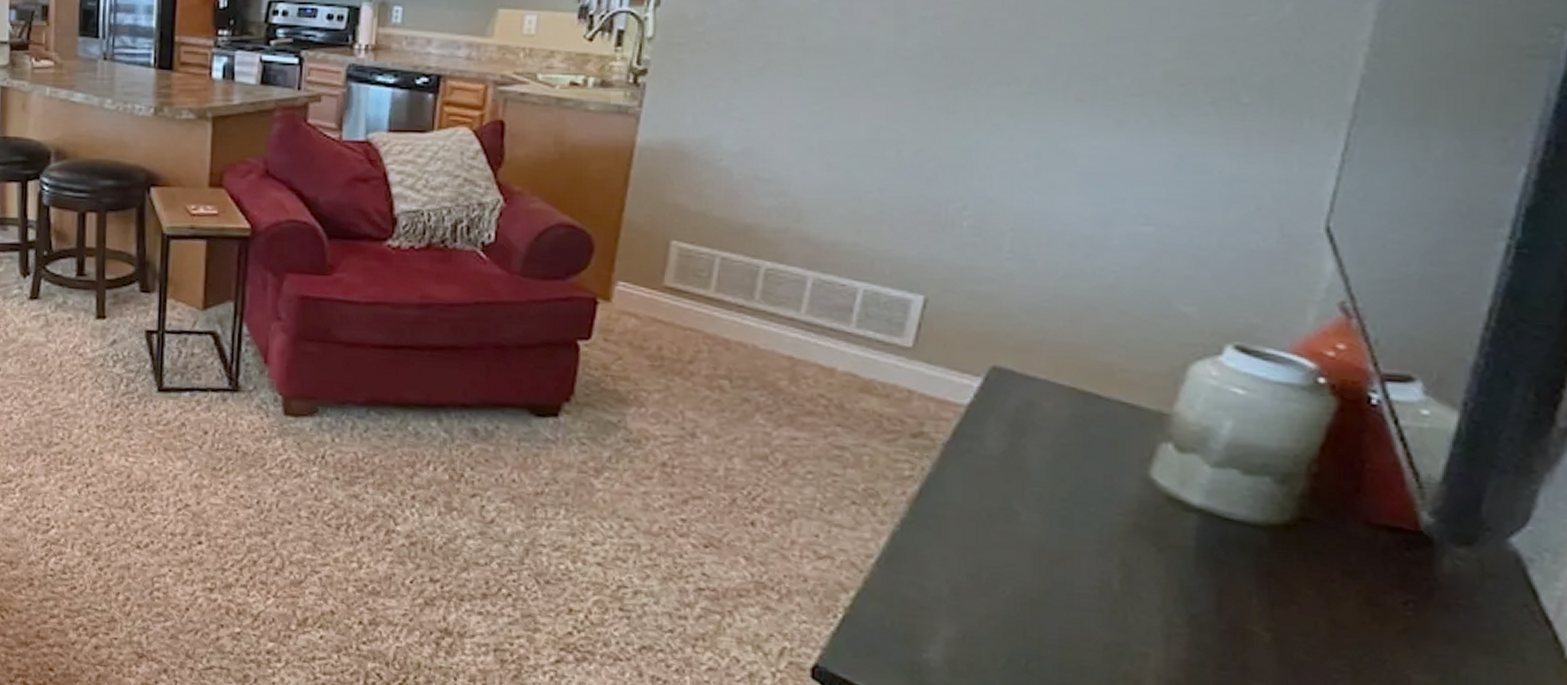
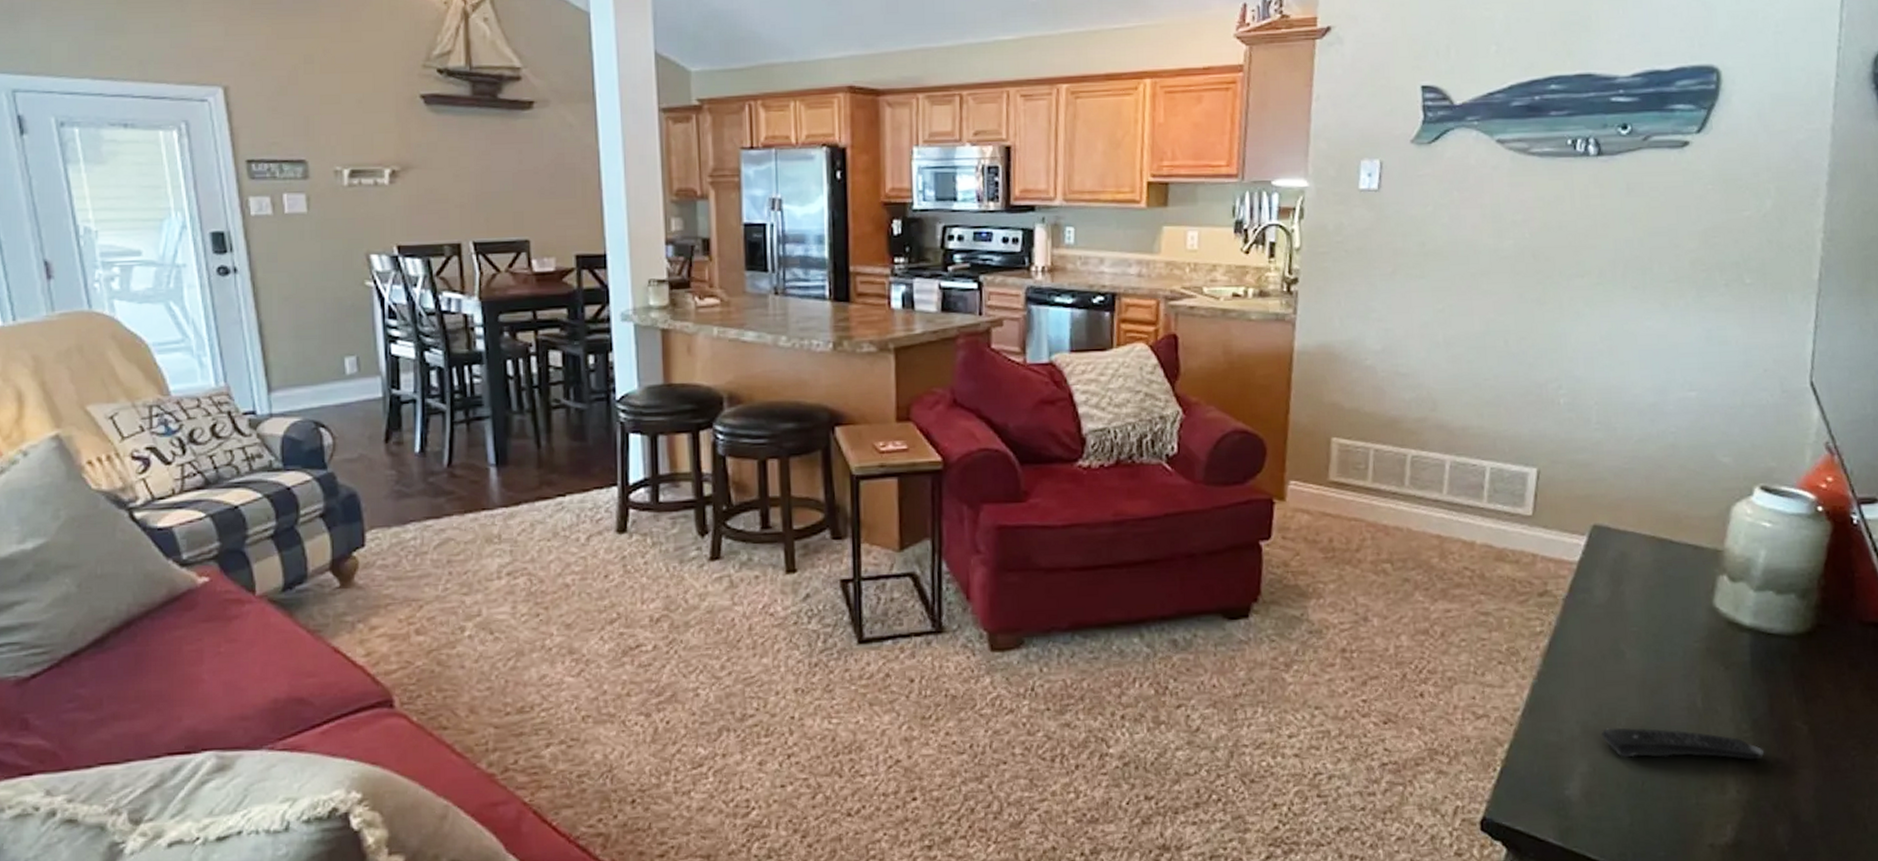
remote control: none [978,594,1203,662] -> present [1602,728,1765,760]

